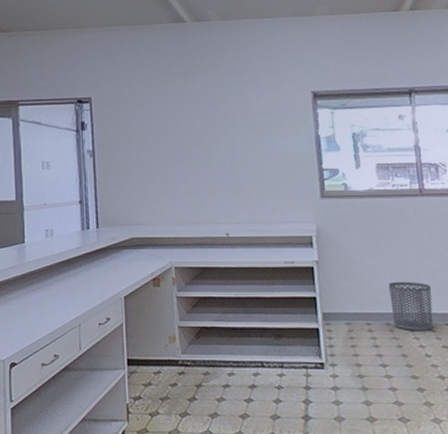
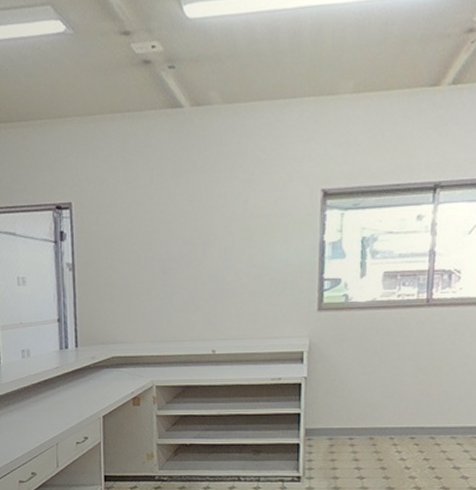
waste bin: present [389,281,433,332] -> none [377,396,421,445]

